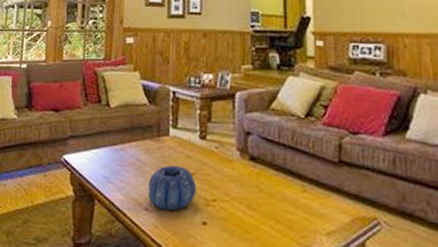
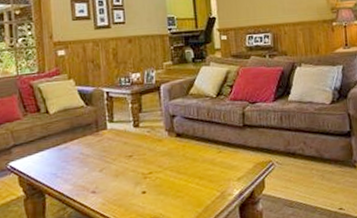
decorative bowl: present [148,165,196,211] -> none [93,152,135,189]

